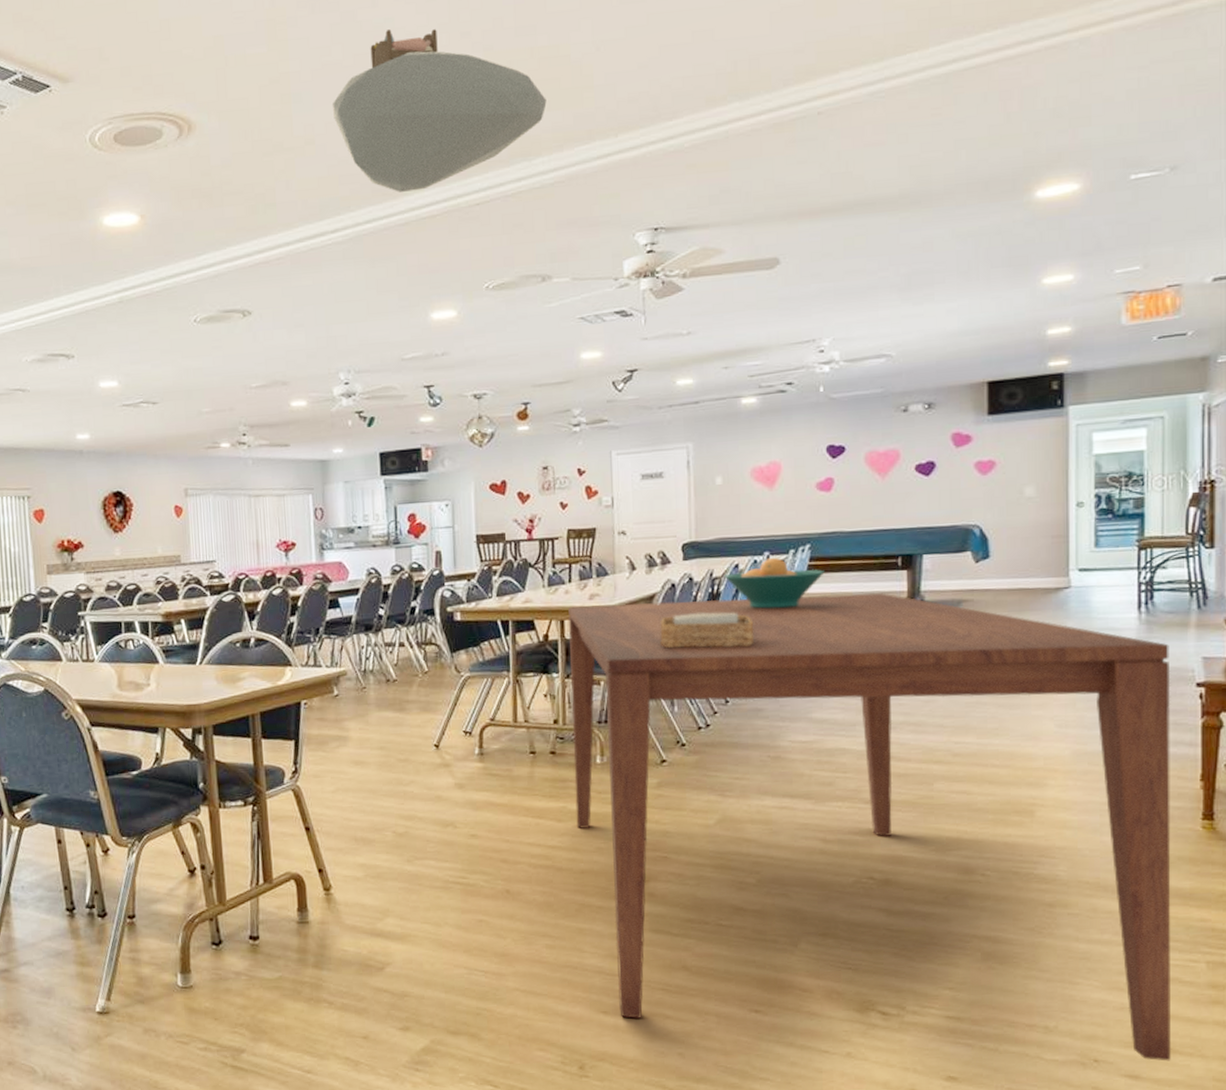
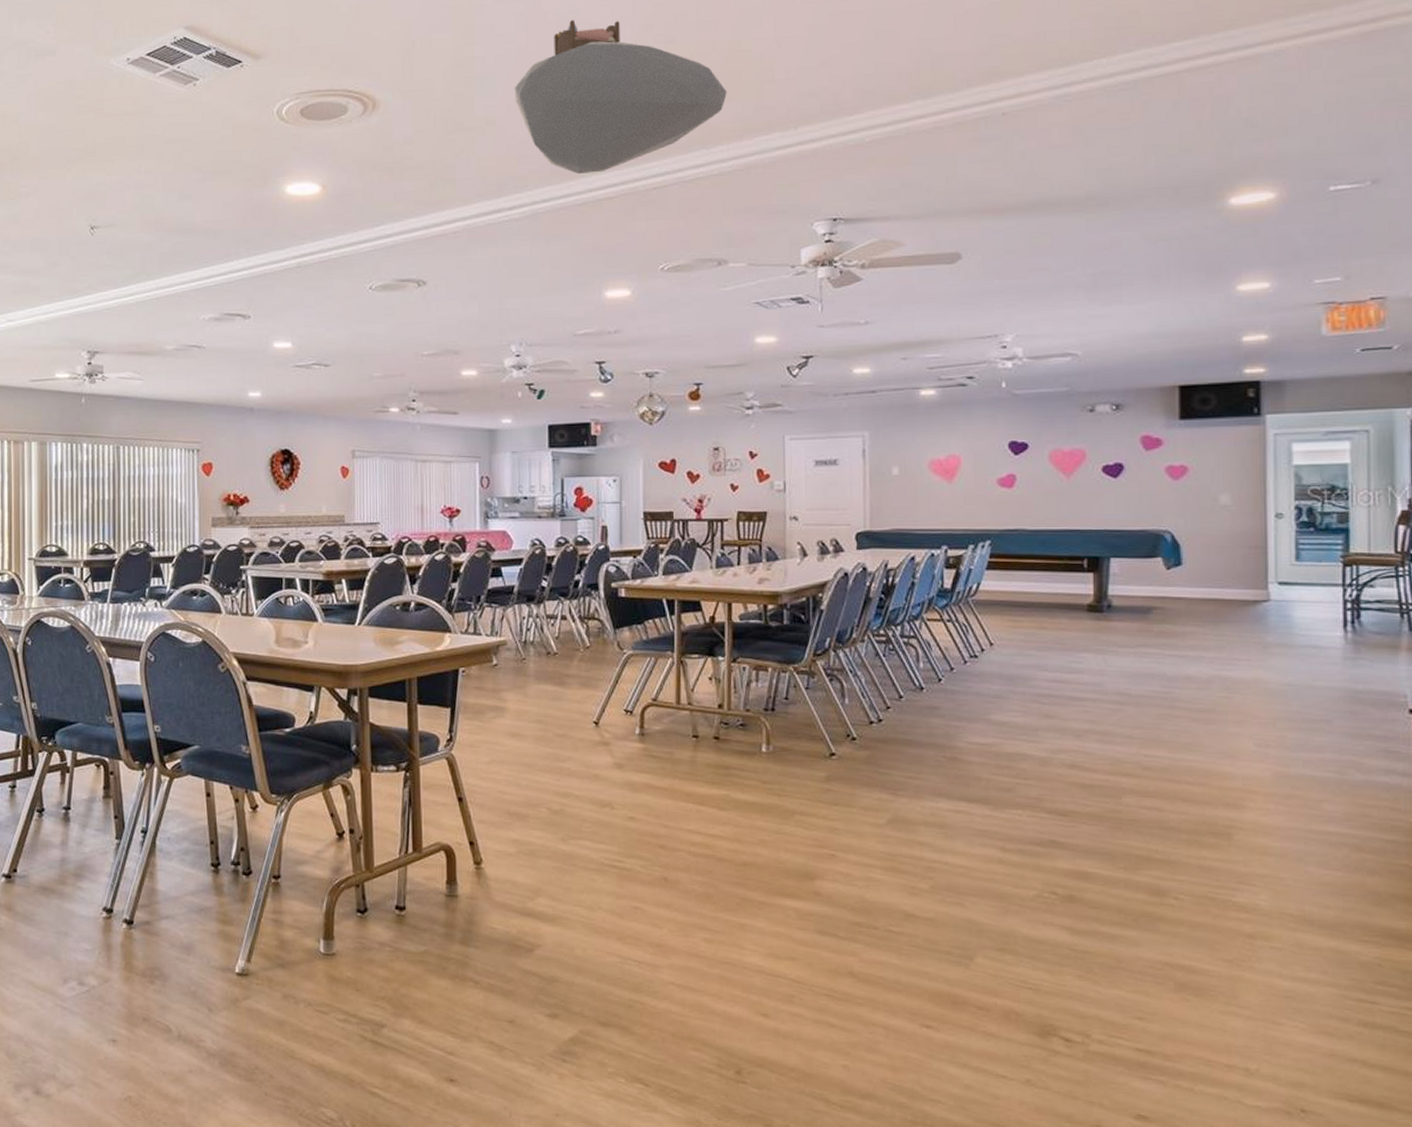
dining table: present [568,593,1172,1061] -> none [736,589,1389,1118]
napkin holder: present [660,612,754,649] -> none [831,604,931,642]
fruit bowl: present [724,557,825,609] -> none [899,551,1006,605]

